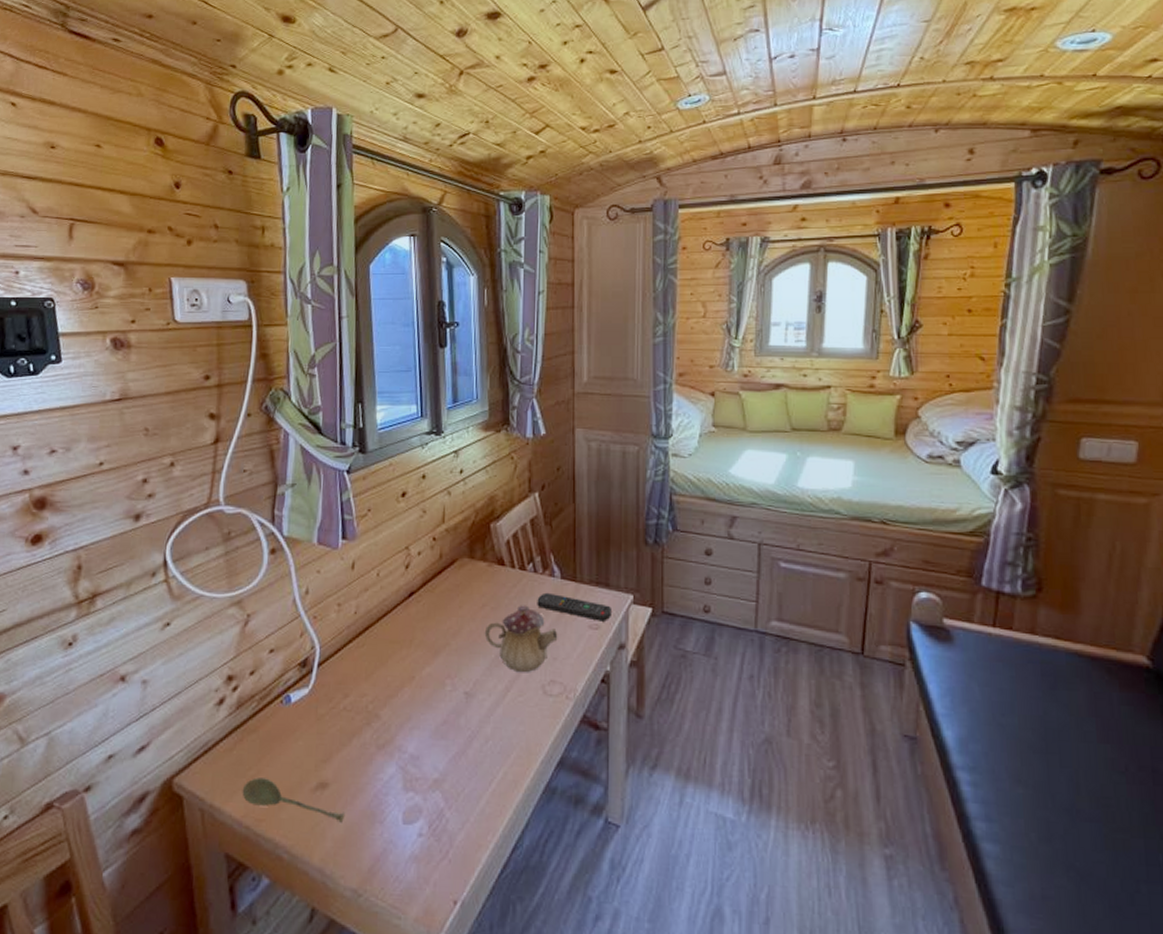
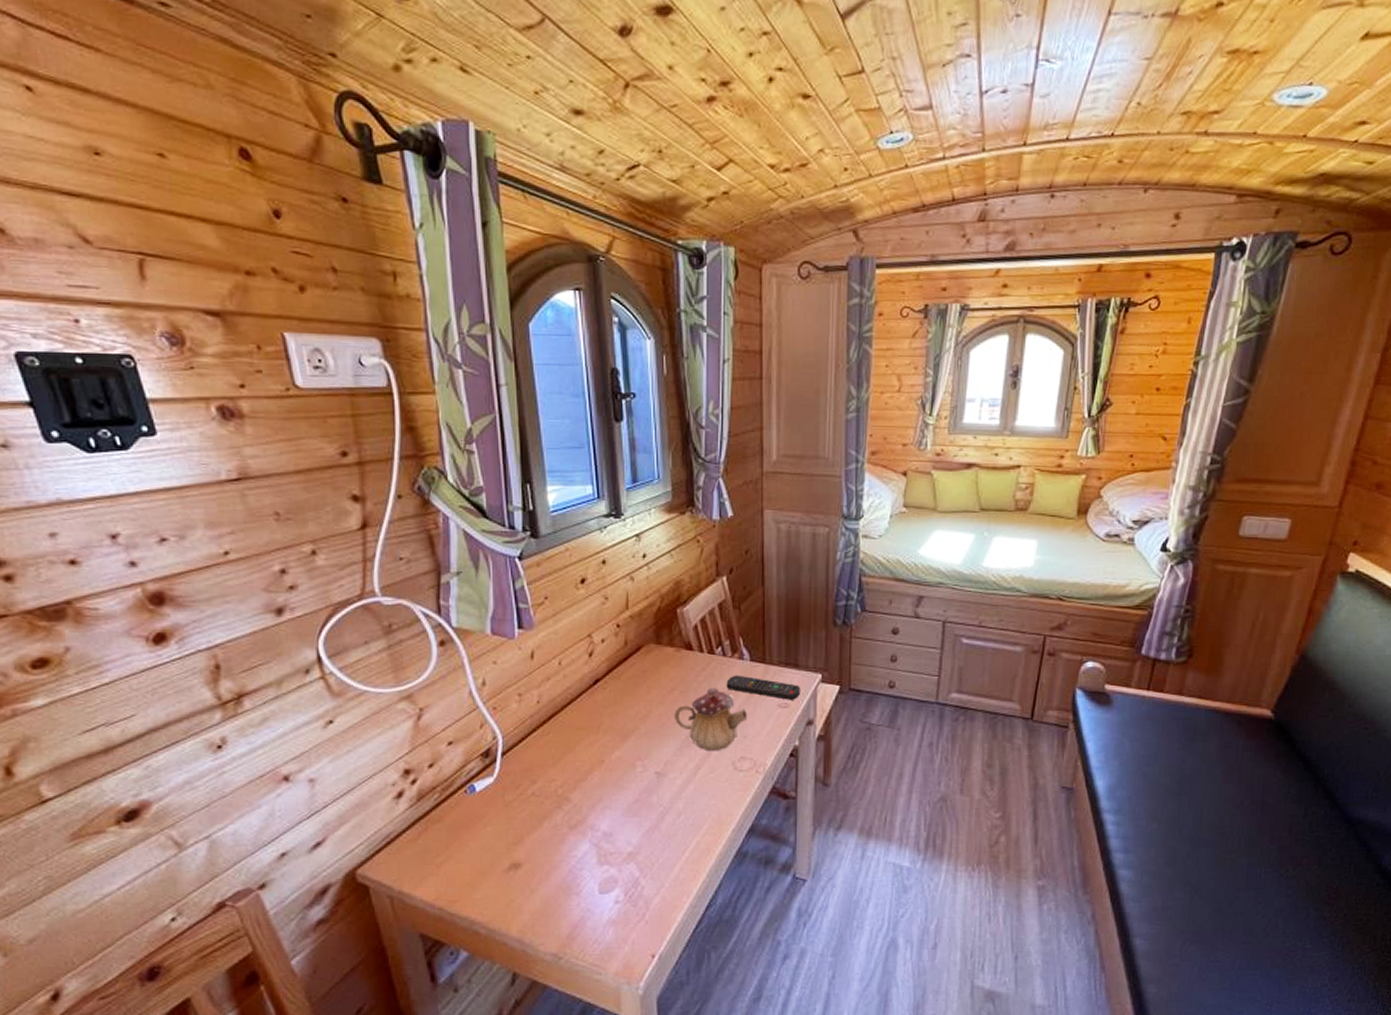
soupspoon: present [242,777,344,823] -> none [431,863,540,898]

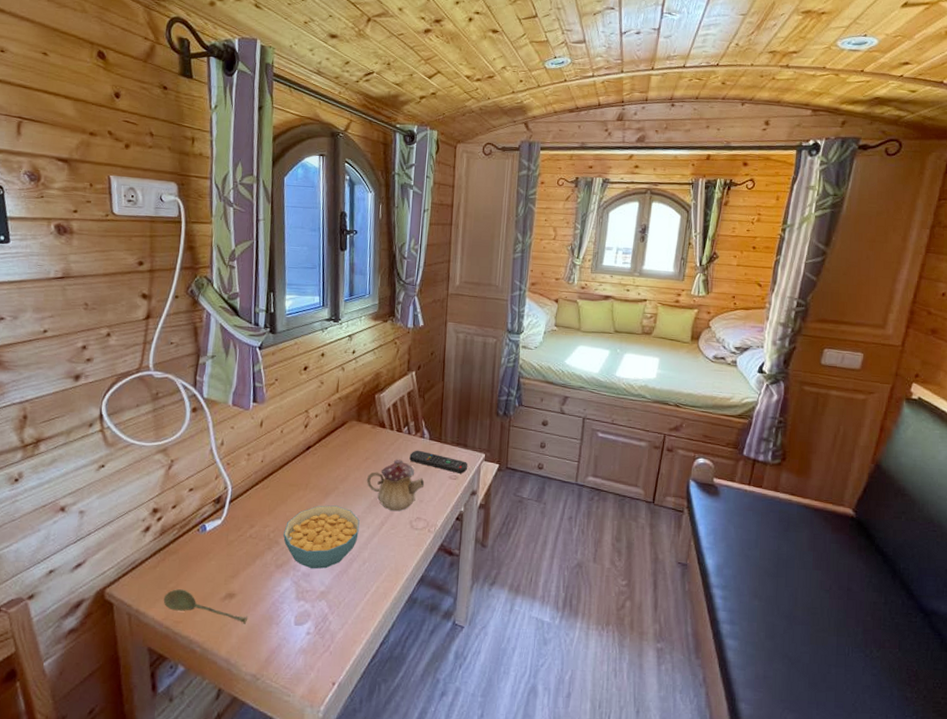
soupspoon: none [431,863,540,898] -> present [163,589,247,624]
cereal bowl: none [575,750,669,828] -> present [283,505,360,569]

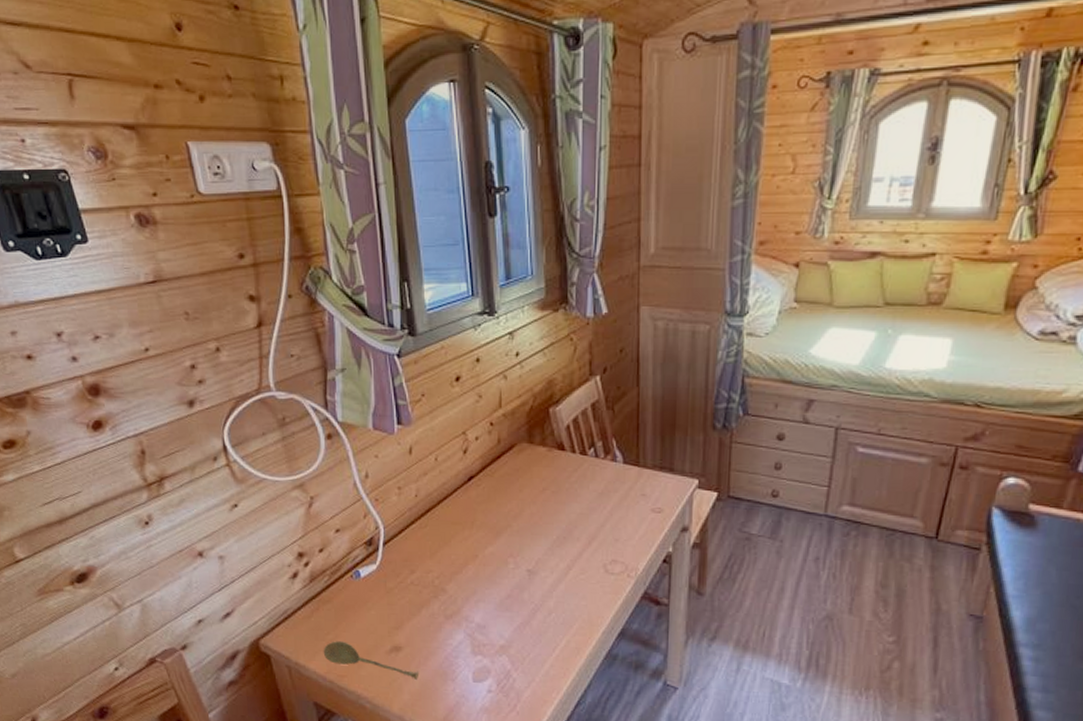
cereal bowl: present [283,505,360,569] -> none [450,546,540,621]
teapot: present [366,459,425,512] -> none [545,489,620,553]
remote control: present [409,450,467,474] -> none [598,477,675,505]

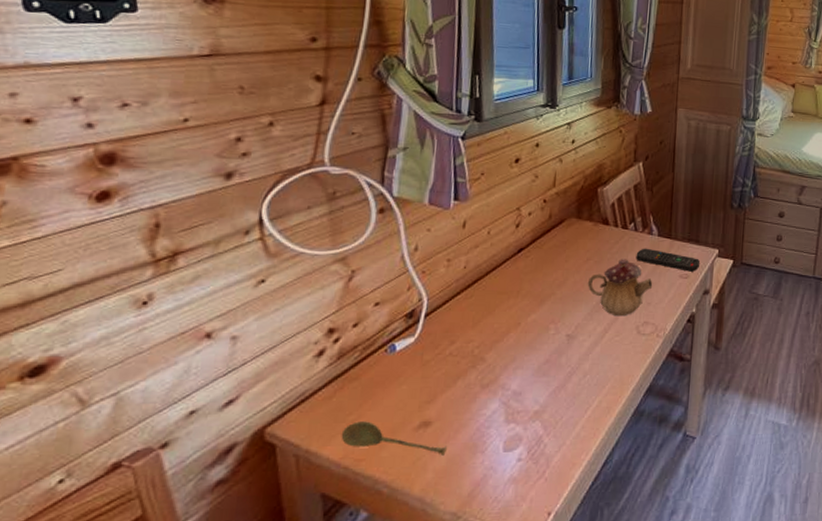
teapot: none [545,489,620,553] -> present [587,259,653,317]
remote control: none [598,477,675,505] -> present [636,248,700,272]

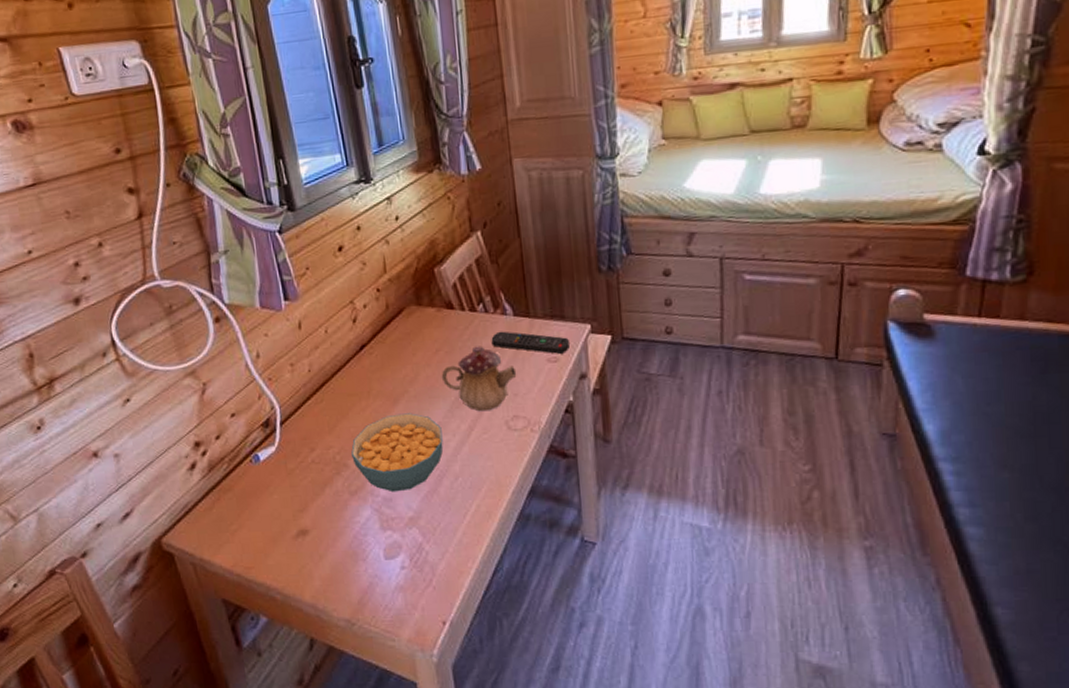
soupspoon: present [341,421,446,456] -> none [227,531,328,564]
cereal bowl: none [490,313,580,387] -> present [351,413,444,493]

